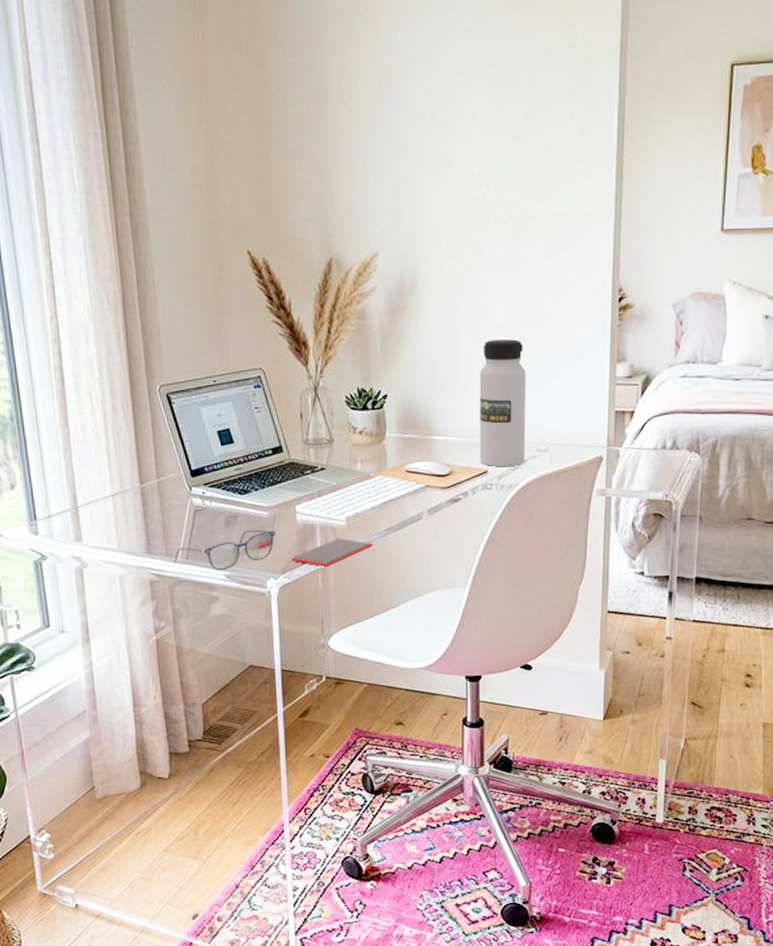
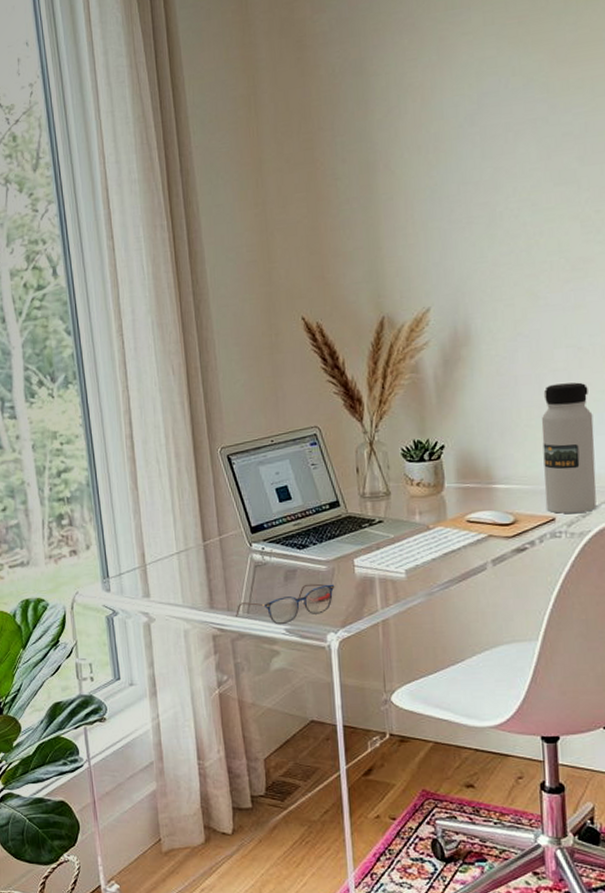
smartphone: present [291,537,373,567] -> none [350,590,435,621]

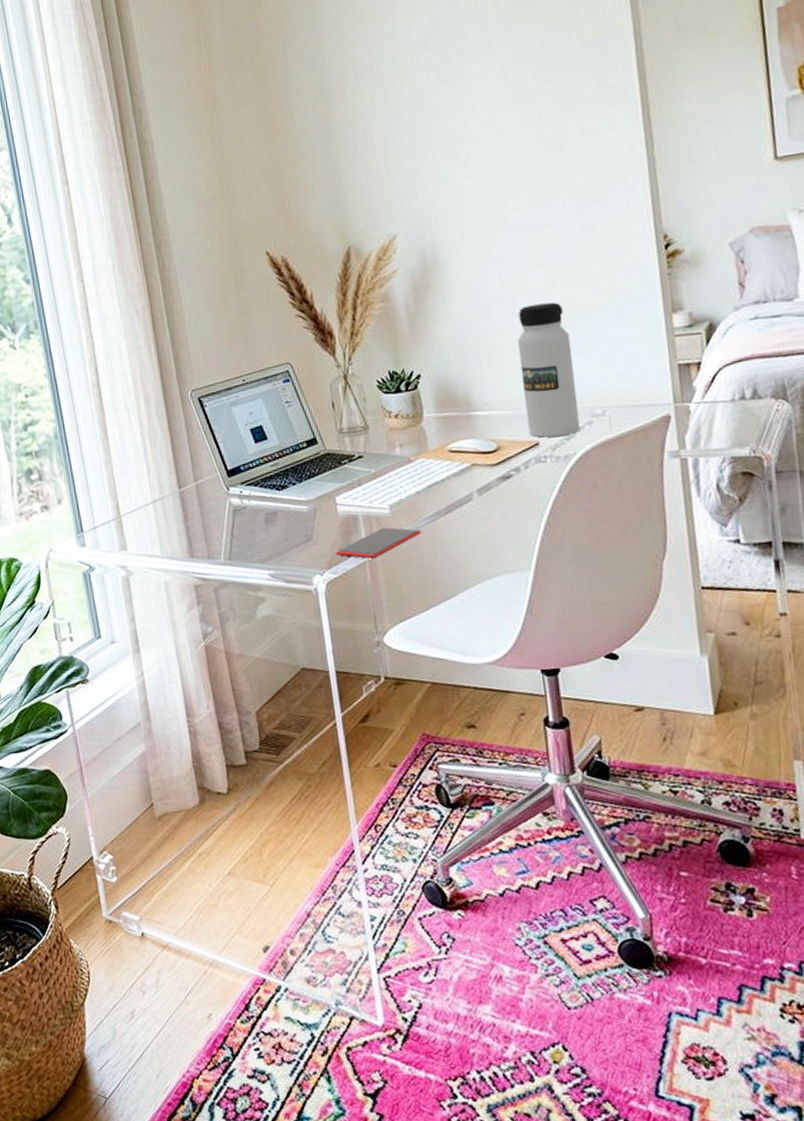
glasses: present [236,583,335,625] -> none [217,524,318,571]
smartphone: none [350,590,435,621] -> present [335,526,421,559]

